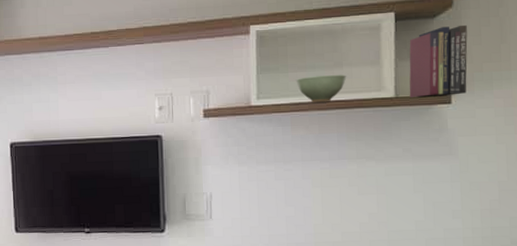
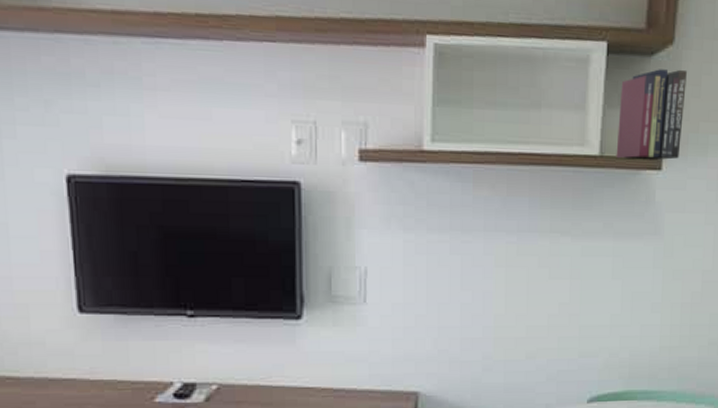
bowl: present [296,75,347,103] -> none [482,117,545,155]

